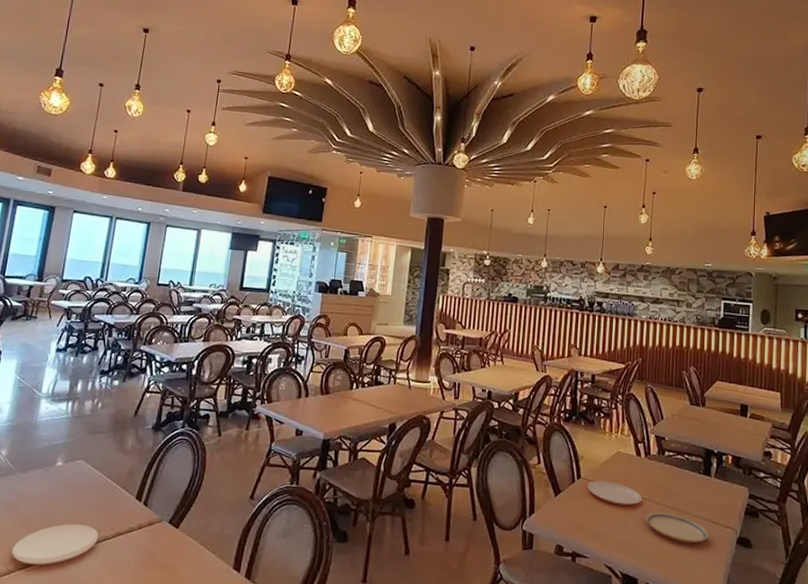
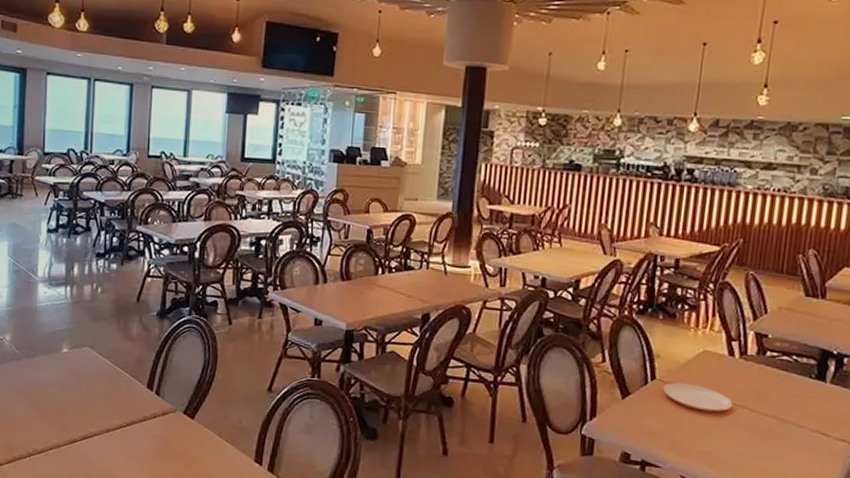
plate: present [11,524,100,566] -> none [28,410,114,450]
plate: present [645,512,709,545] -> none [735,420,817,458]

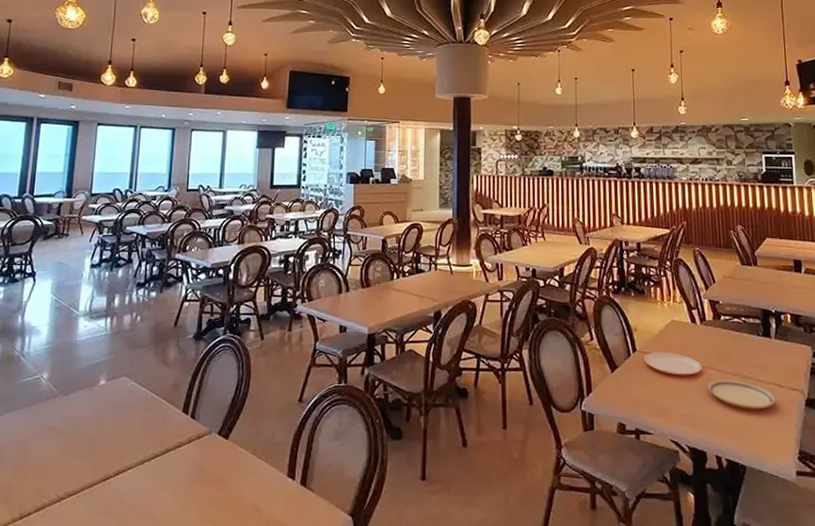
plate: none [735,420,817,458] -> present [707,380,776,411]

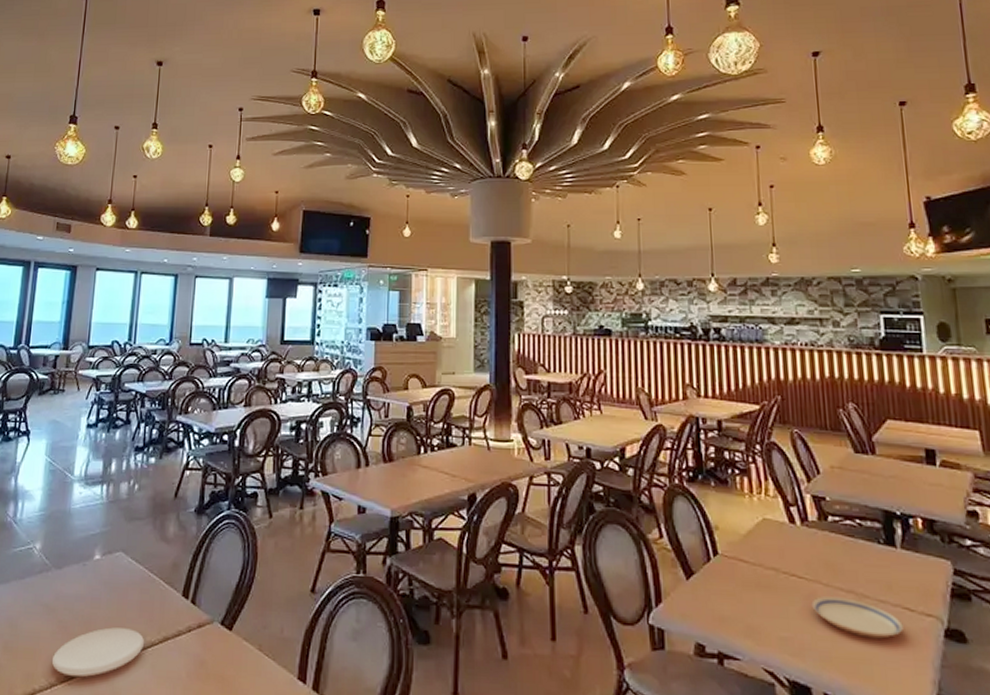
plate: none [60,444,149,490] -> present [51,627,145,678]
plate: present [644,351,702,376] -> none [728,556,805,590]

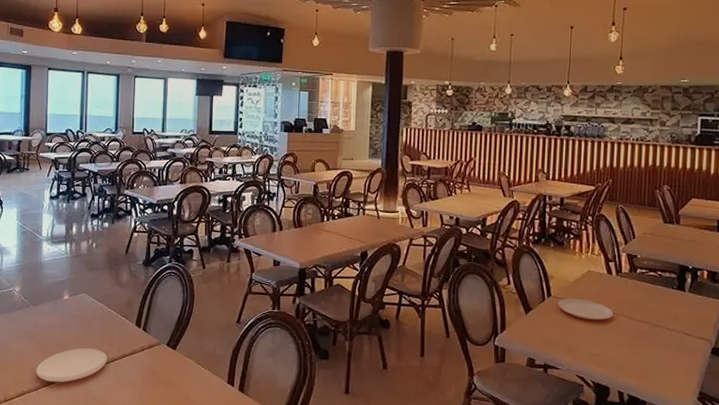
plate: none [728,556,805,590] -> present [558,298,614,321]
plate: present [811,596,904,640] -> none [617,326,682,355]

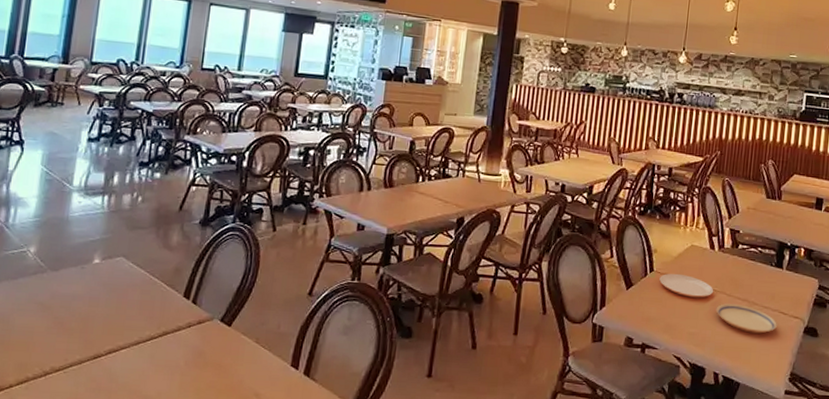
plate: present [35,348,108,383] -> none [46,323,144,367]
plate: none [617,326,682,355] -> present [716,303,777,335]

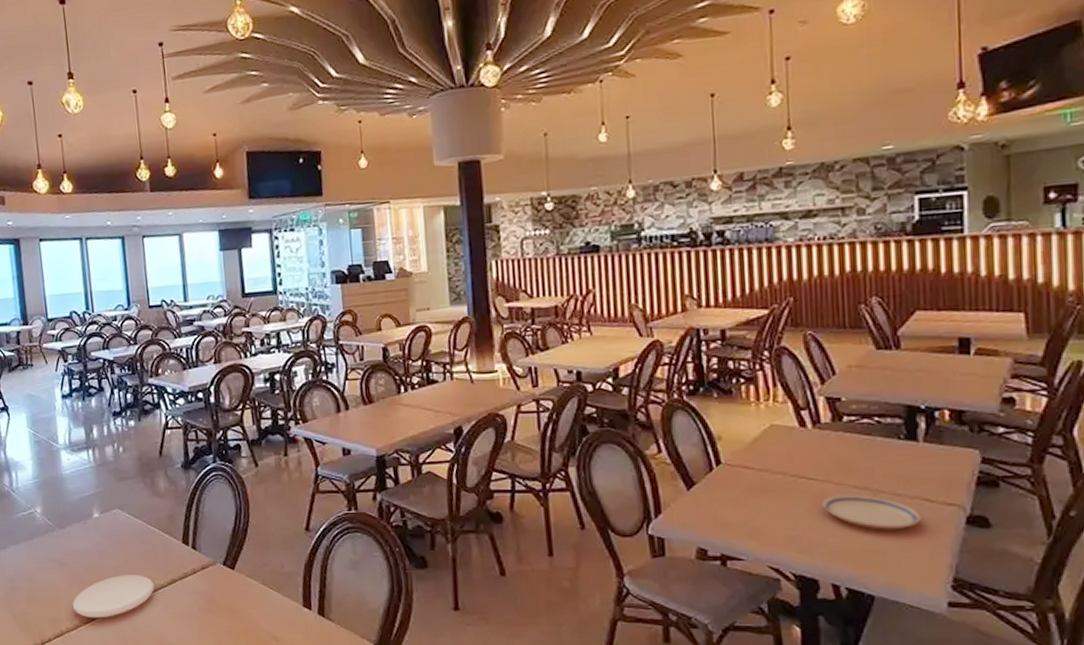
plate: none [46,323,144,367] -> present [72,575,155,619]
plate: present [659,273,714,298] -> none [731,463,815,492]

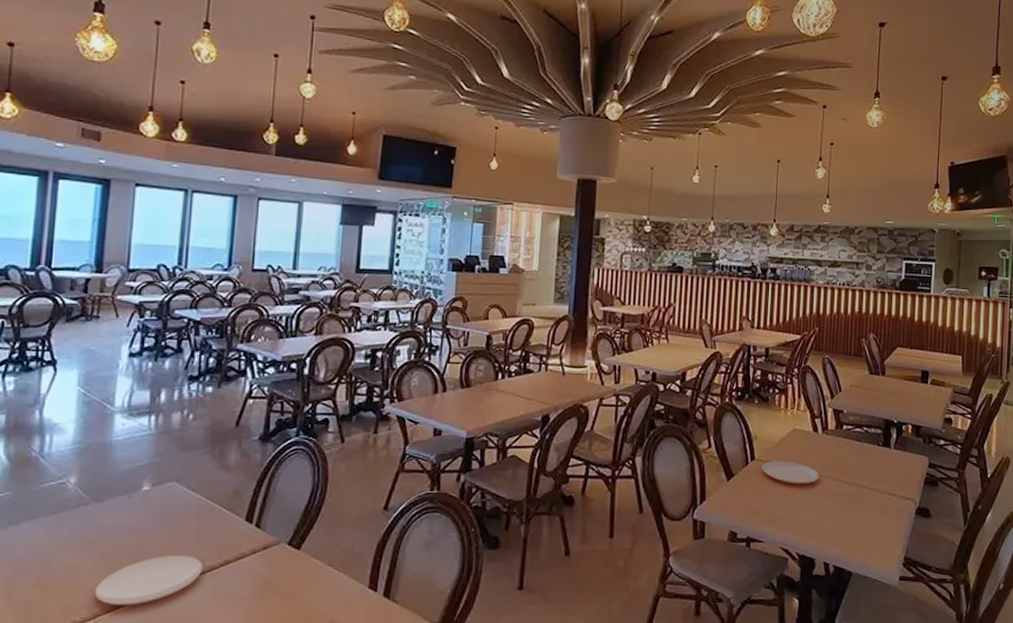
plate: none [731,463,815,492] -> present [761,460,820,485]
plate: present [821,494,921,532] -> none [822,489,888,520]

